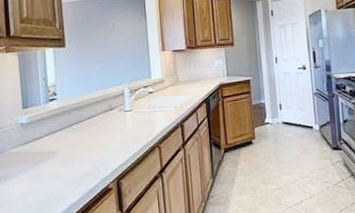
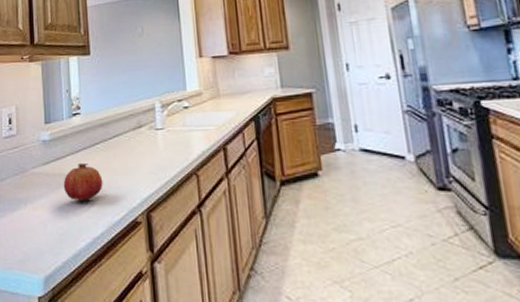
fruit: none [41,141,79,175] -> present [63,162,103,202]

